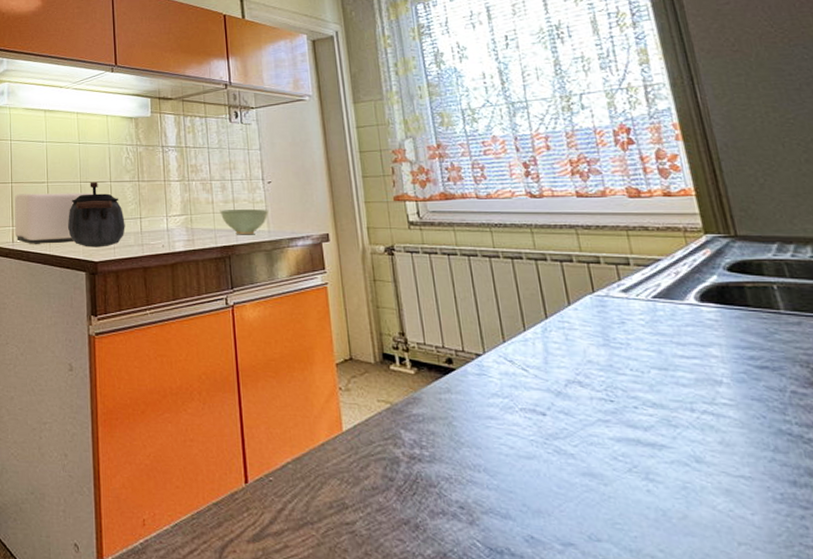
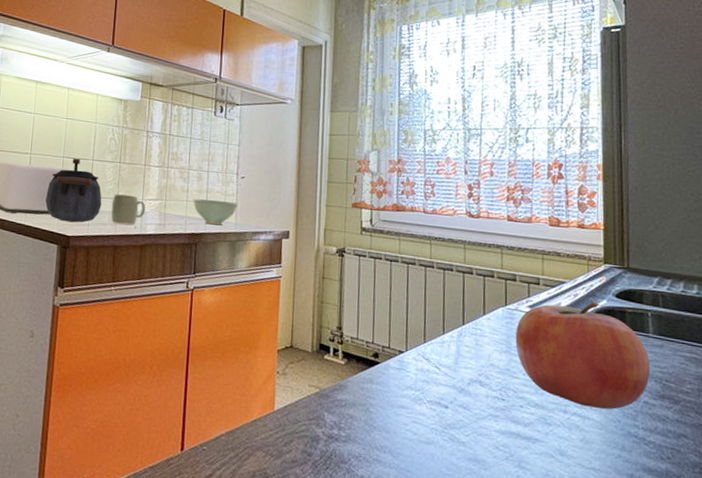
mug: none [135,213,172,245] -> present [111,194,146,226]
fruit: none [611,278,792,403] -> present [515,301,651,410]

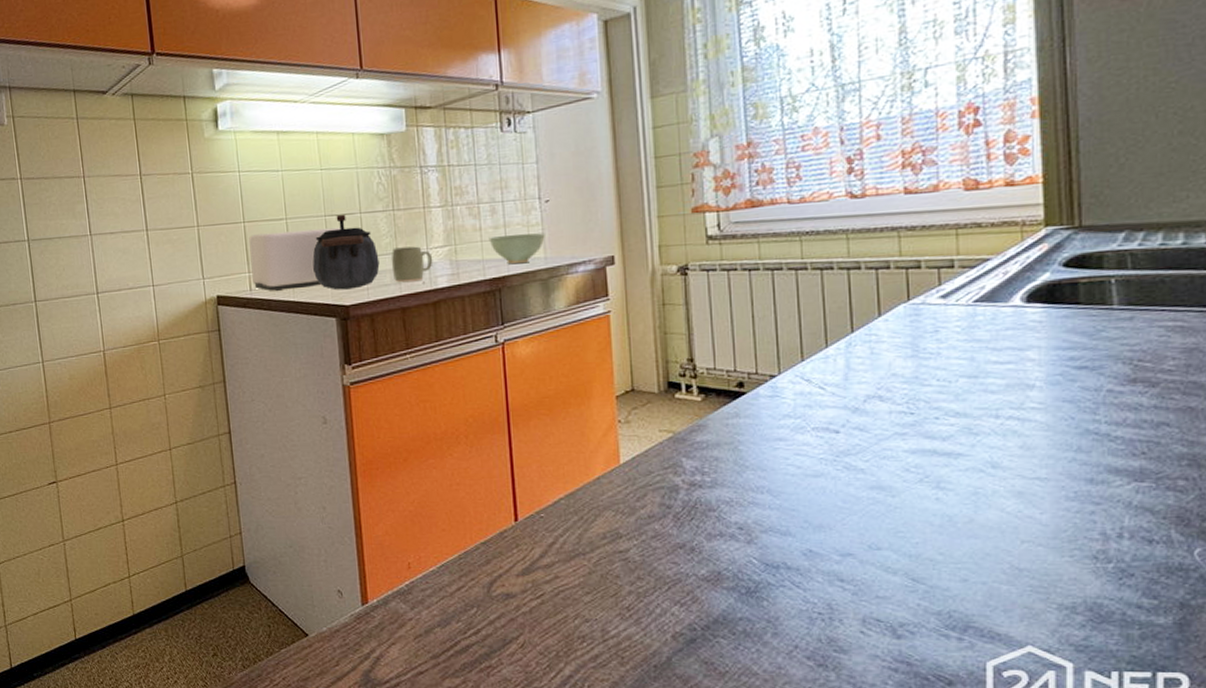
fruit: present [515,301,651,410] -> none [924,277,1116,407]

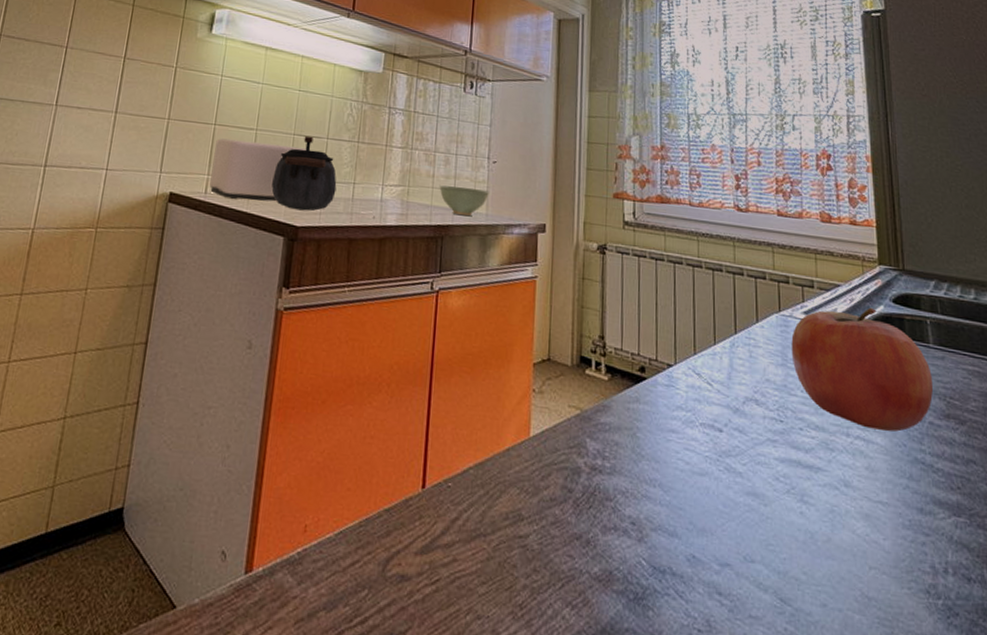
mug: present [391,246,433,283] -> none [346,178,387,215]
fruit: none [924,277,1116,407] -> present [791,307,934,432]

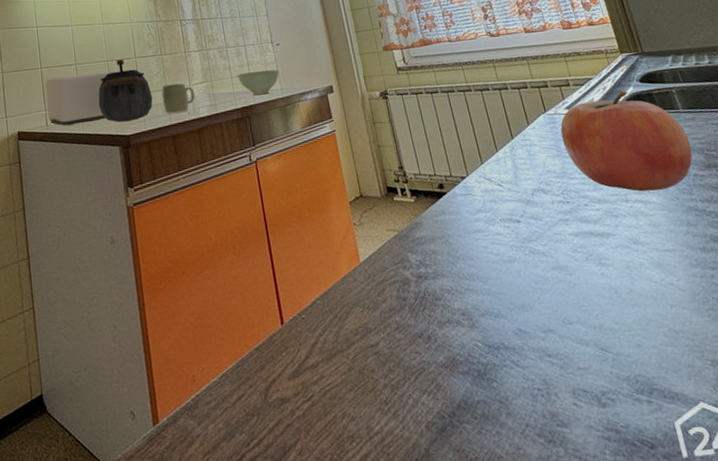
mug: none [346,178,387,215] -> present [161,83,195,114]

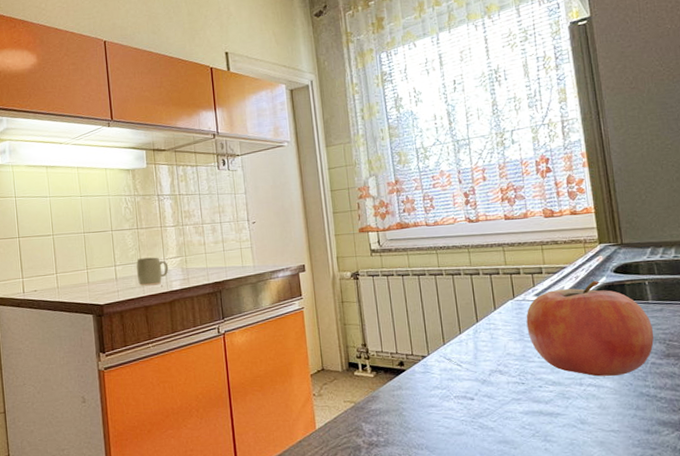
toaster: present [45,70,121,126] -> none [22,242,97,294]
kettle: present [98,59,153,123] -> none [74,231,127,293]
bowl: present [236,69,279,96] -> none [211,247,253,272]

